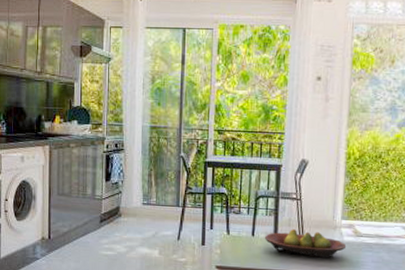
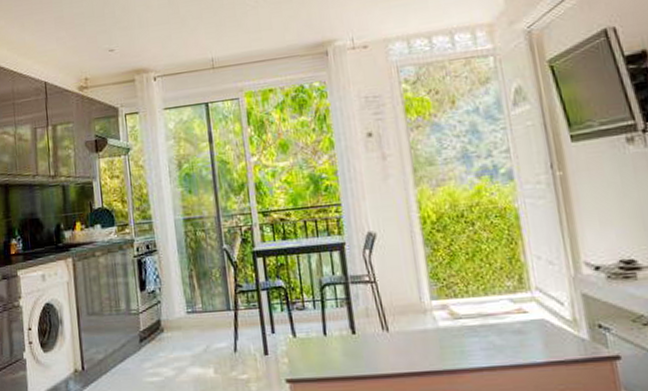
fruit bowl: present [265,228,347,258] -> none [340,319,444,354]

